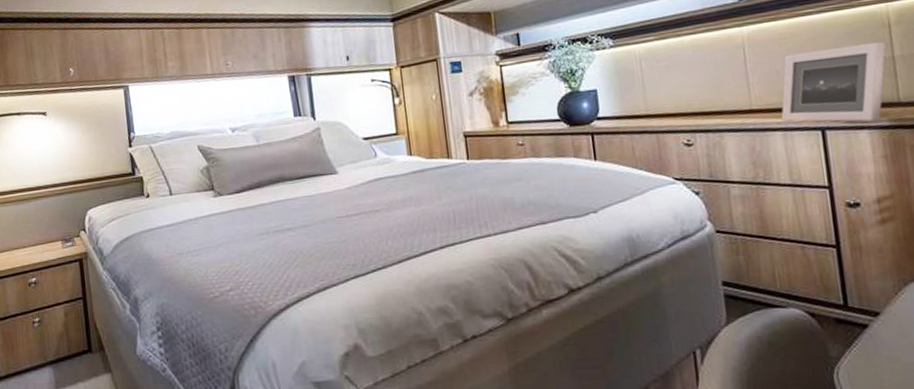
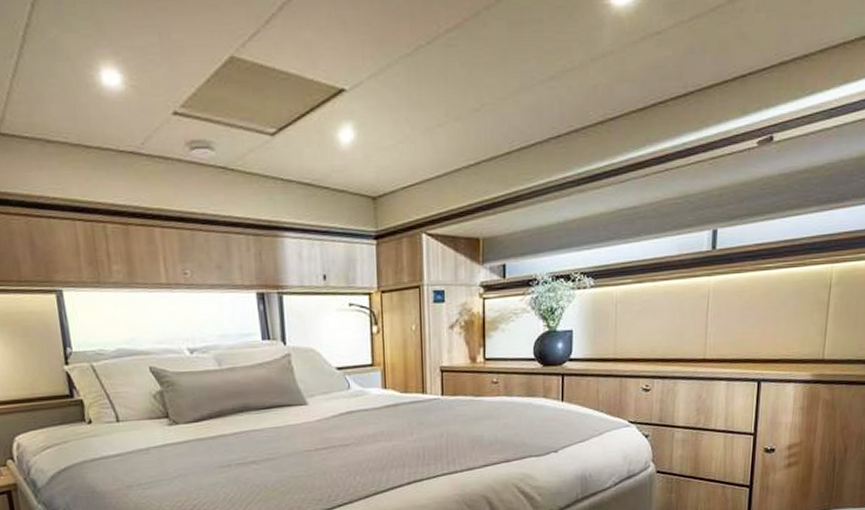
picture frame: present [781,42,886,122] -> none [727,301,823,377]

